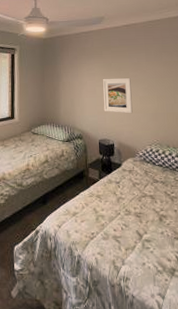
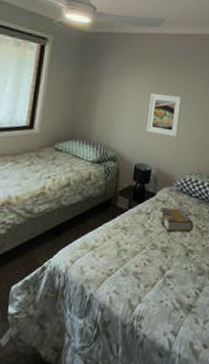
book: none [127,175,162,199] -> present [158,207,194,233]

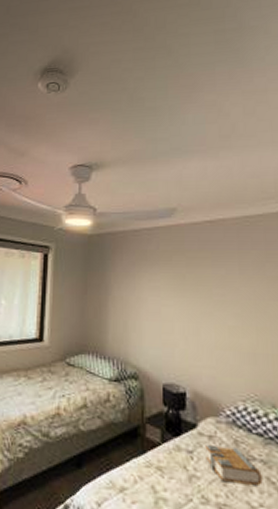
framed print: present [146,92,182,138] -> none [171,295,217,350]

